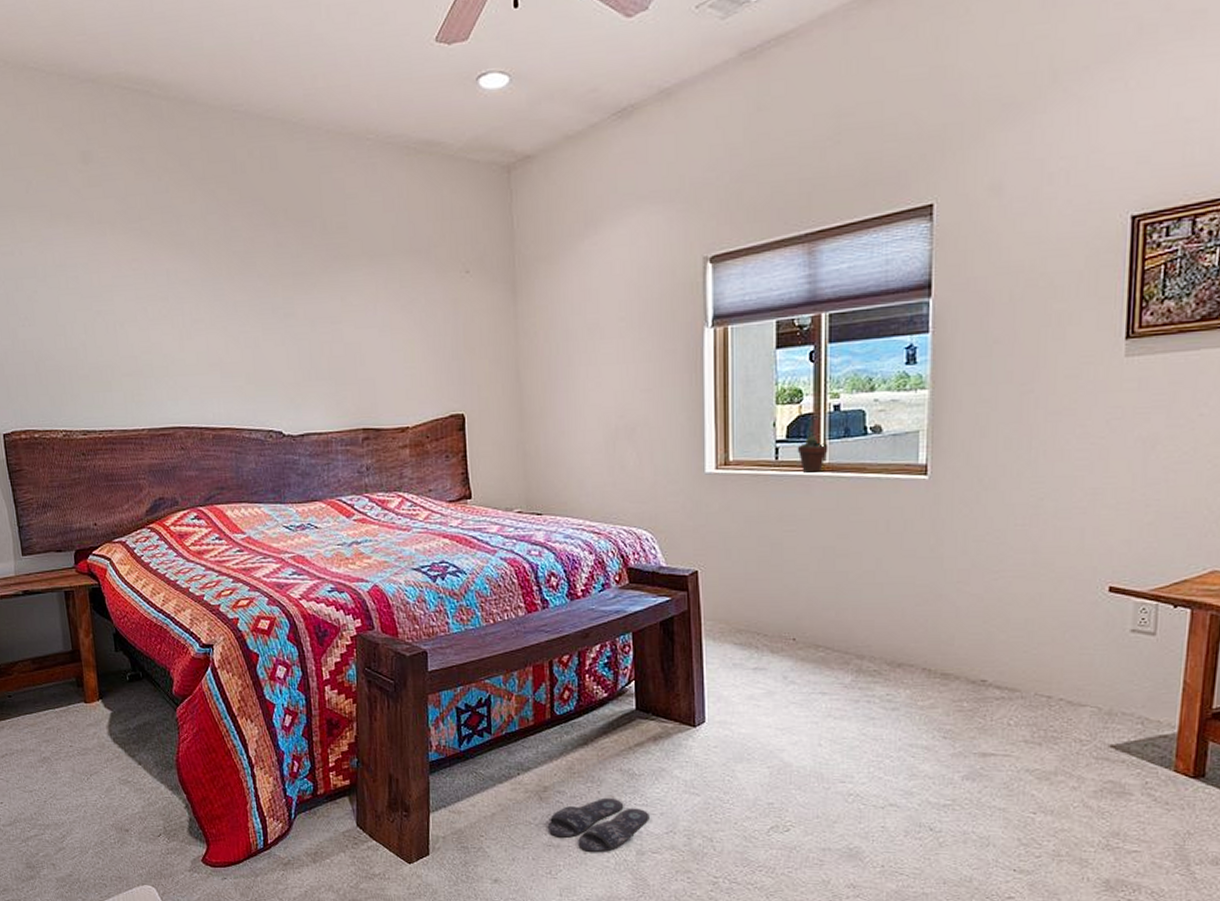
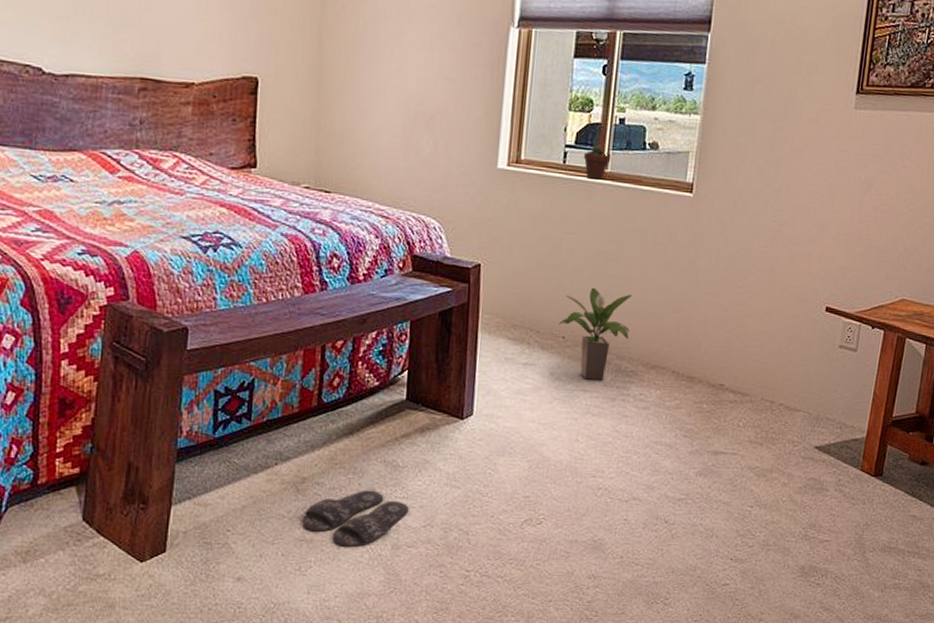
potted plant: none [788,585,868,682] -> present [559,287,632,380]

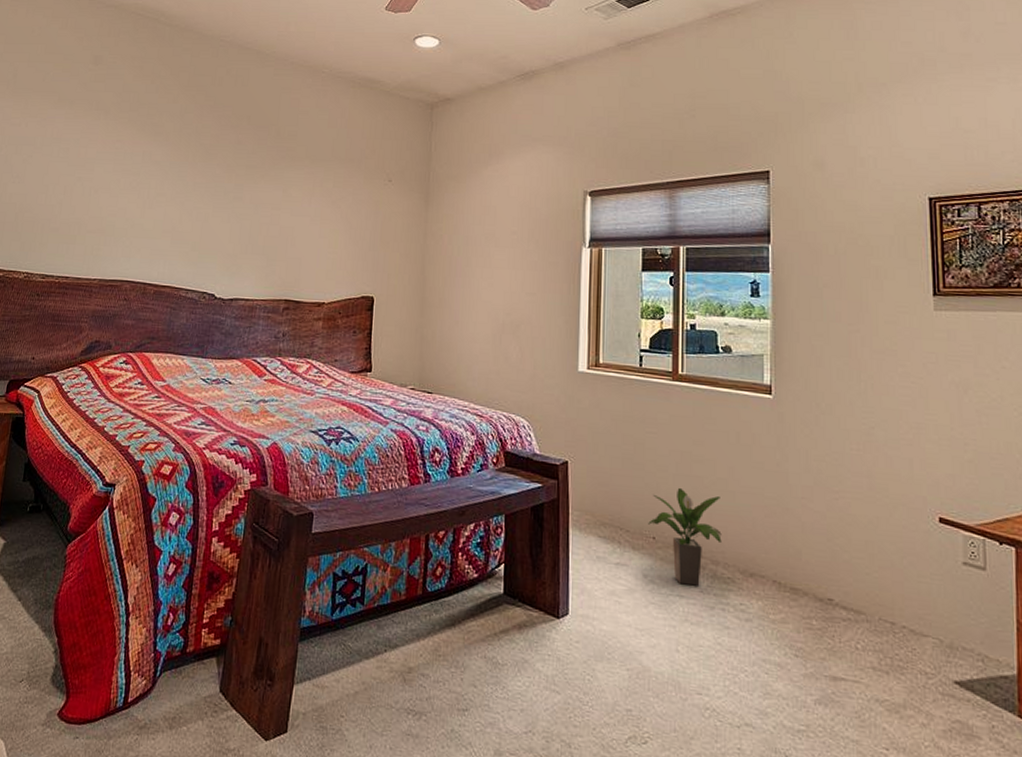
slippers: present [303,490,409,547] -> none [409,686,510,748]
succulent plant: present [583,135,612,180] -> none [658,340,686,382]

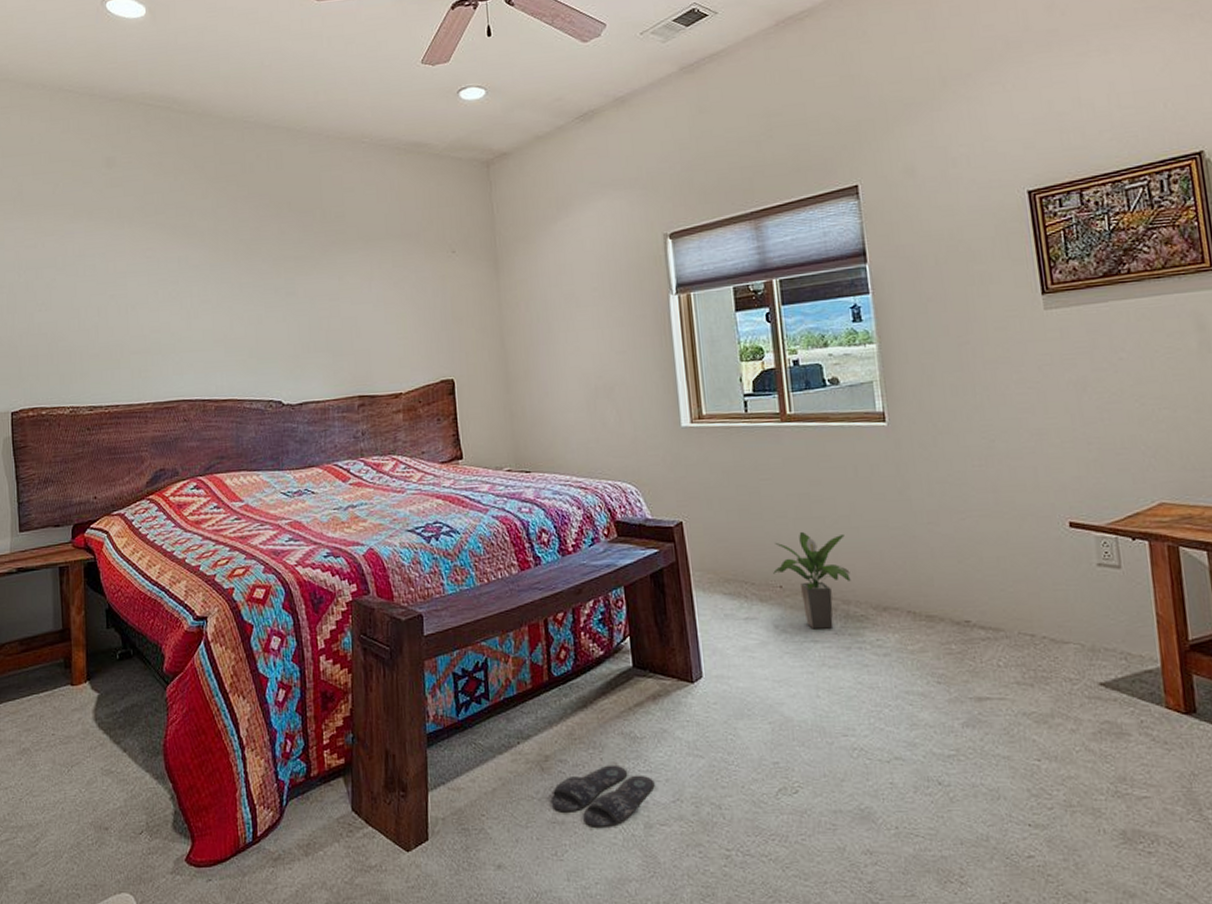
slippers: none [409,686,510,748] -> present [552,764,655,827]

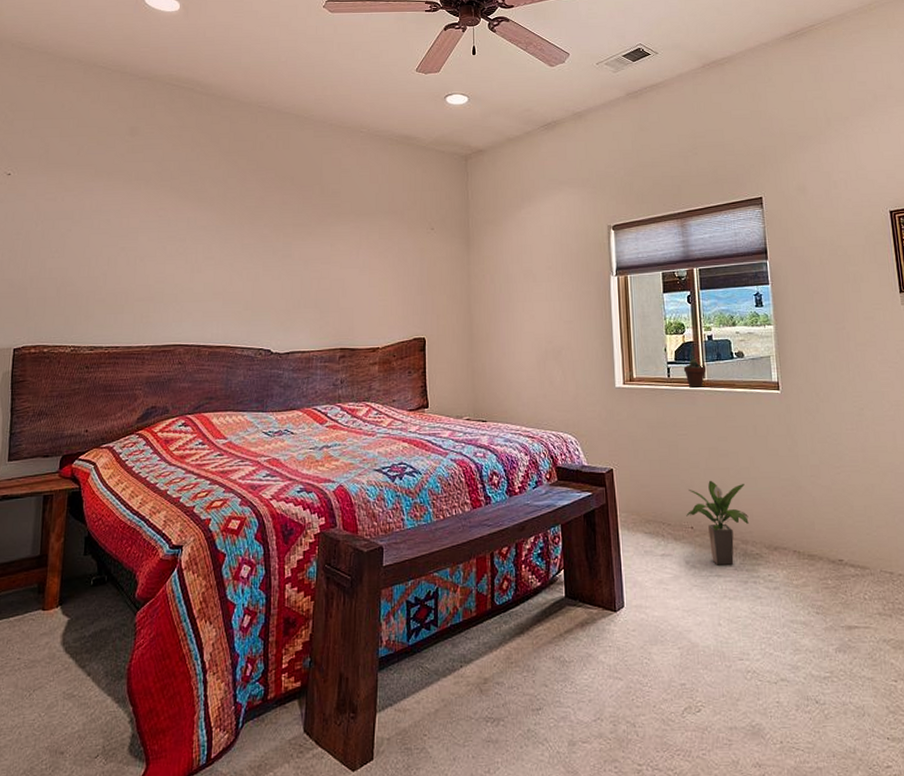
slippers: present [552,764,655,827] -> none [488,686,579,745]
succulent plant: none [763,380,793,424] -> present [683,351,707,388]

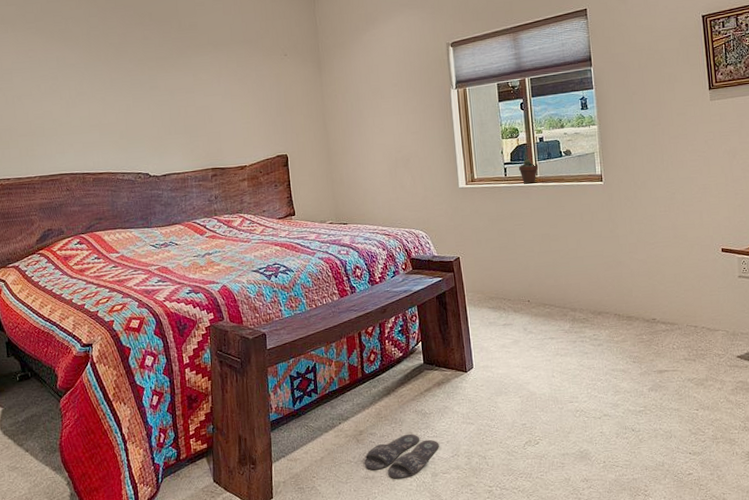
slippers: none [488,686,579,745] -> present [365,433,439,479]
potted plant: present [686,480,749,565] -> none [523,261,577,330]

